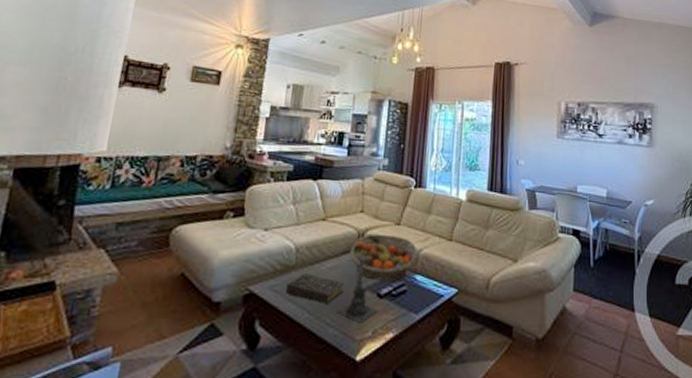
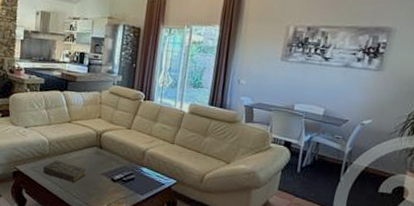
candle holder: present [337,248,378,323] -> none [81,145,112,198]
fruit basket: present [349,233,419,281] -> none [90,135,145,171]

